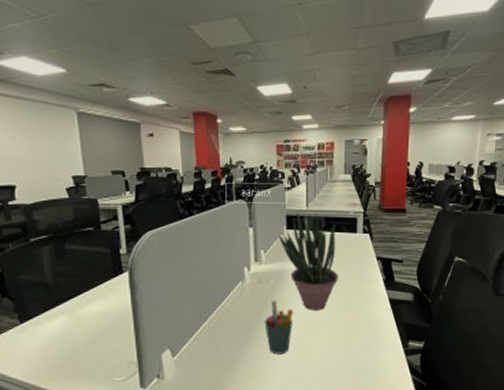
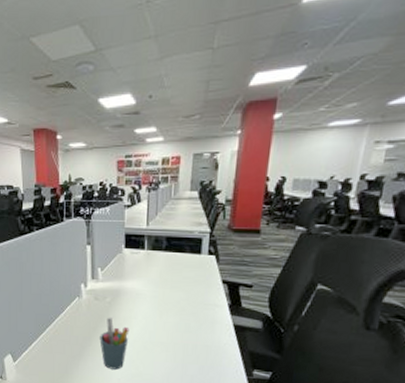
potted plant: present [279,212,338,311] -> none [116,231,178,331]
ceiling vent: present [391,29,452,58] -> none [256,13,338,55]

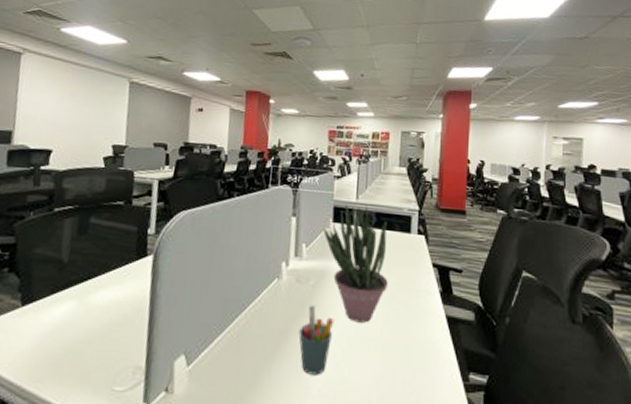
potted plant: none [116,231,178,331] -> present [323,205,388,323]

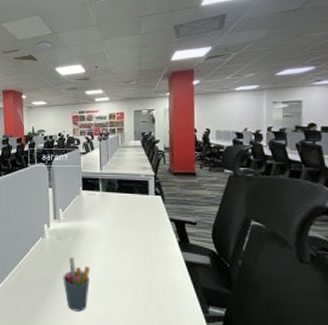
potted plant: present [323,205,388,323] -> none [75,175,133,269]
ceiling vent: none [451,31,512,55] -> present [172,13,228,39]

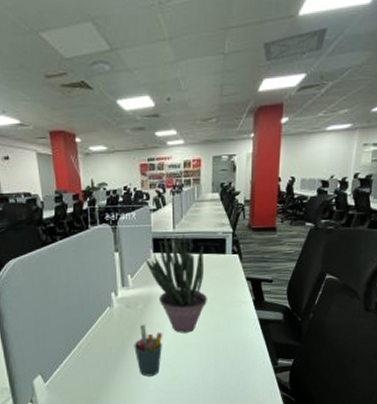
potted plant: none [75,175,133,269] -> present [145,234,207,333]

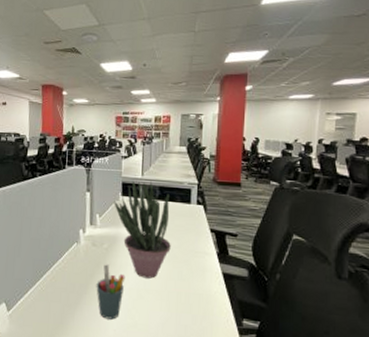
ceiling vent: present [262,27,329,63] -> none [228,14,288,40]

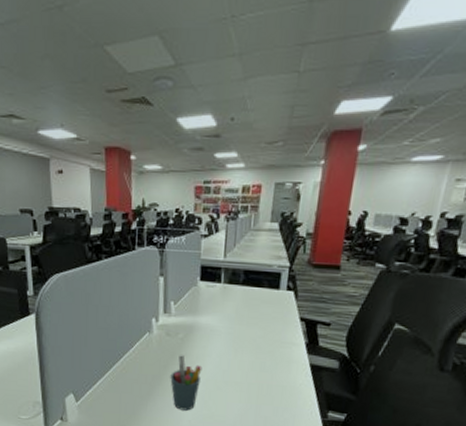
potted plant: present [114,181,171,279] -> none [191,264,255,370]

